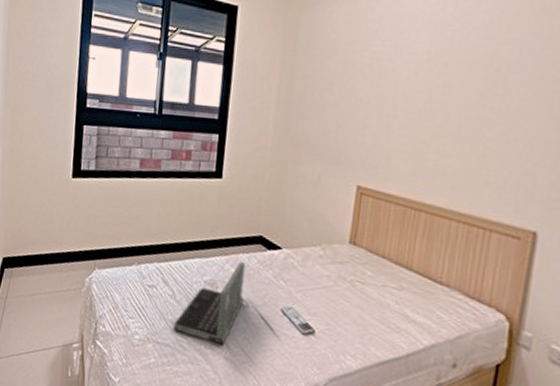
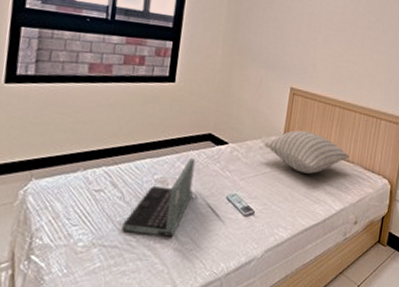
pillow: none [325,238,442,295] -> present [264,130,349,174]

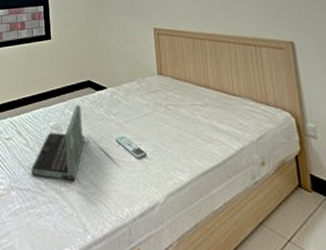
pillow: present [264,130,349,174] -> none [140,68,235,111]

